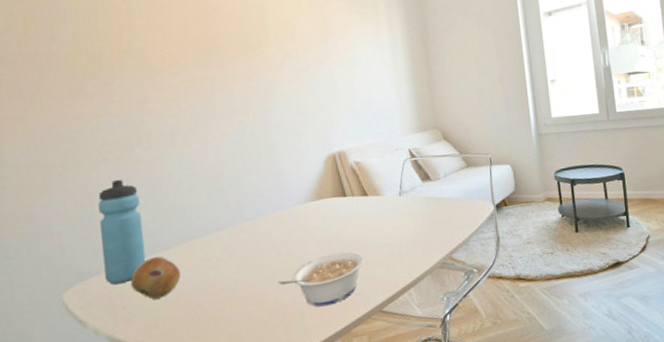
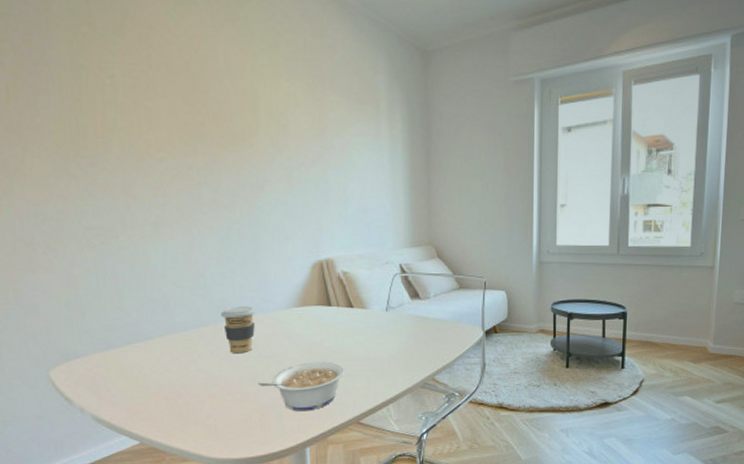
water bottle: present [98,179,146,284] -> none [83,264,130,367]
fruit: present [131,256,181,299] -> none [115,345,164,386]
coffee cup: none [238,205,274,255] -> present [221,306,257,354]

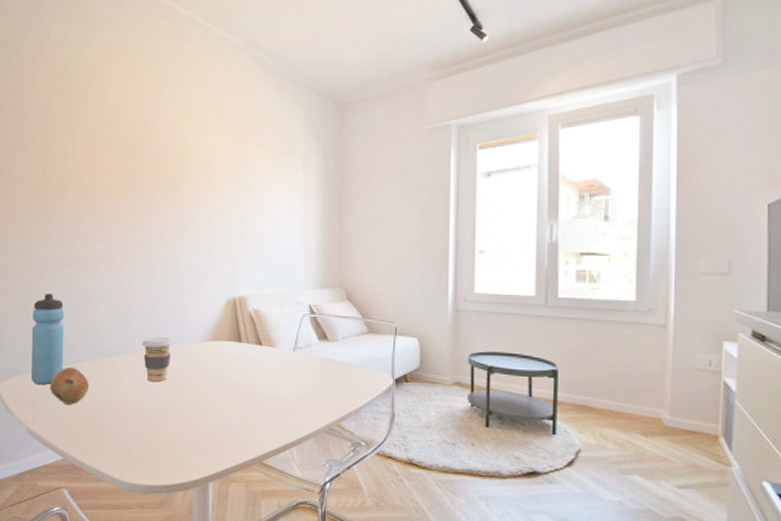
water bottle: none [83,264,130,367] -> present [31,293,65,385]
fruit: none [115,345,164,386] -> present [50,367,90,405]
legume: present [258,361,344,412] -> none [169,396,250,445]

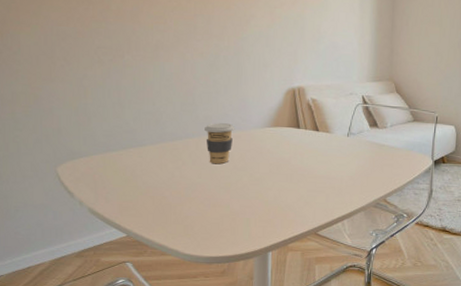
water bottle: present [31,293,65,385] -> none [91,79,125,167]
fruit: present [50,367,90,405] -> none [112,150,152,186]

